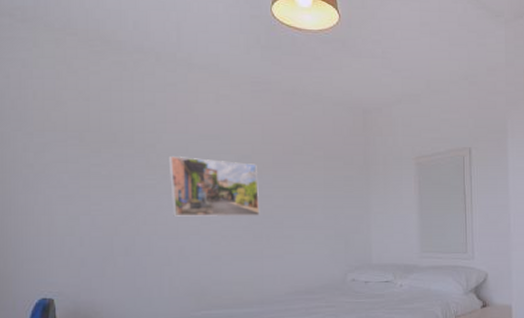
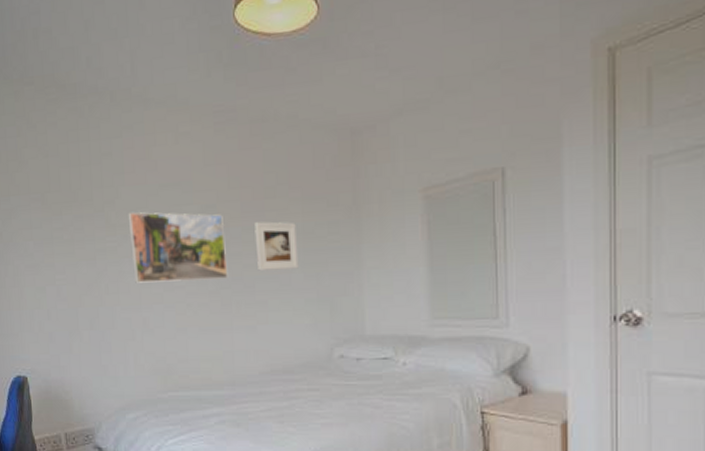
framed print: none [284,172,320,211] -> present [254,221,299,271]

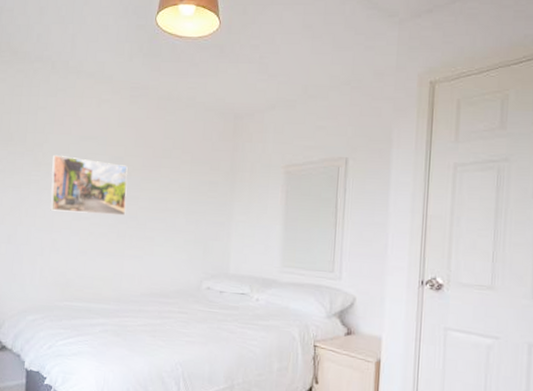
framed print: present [254,221,299,271] -> none [150,175,184,215]

